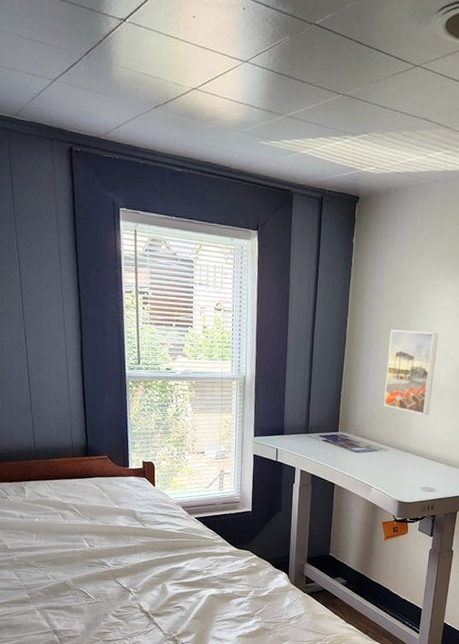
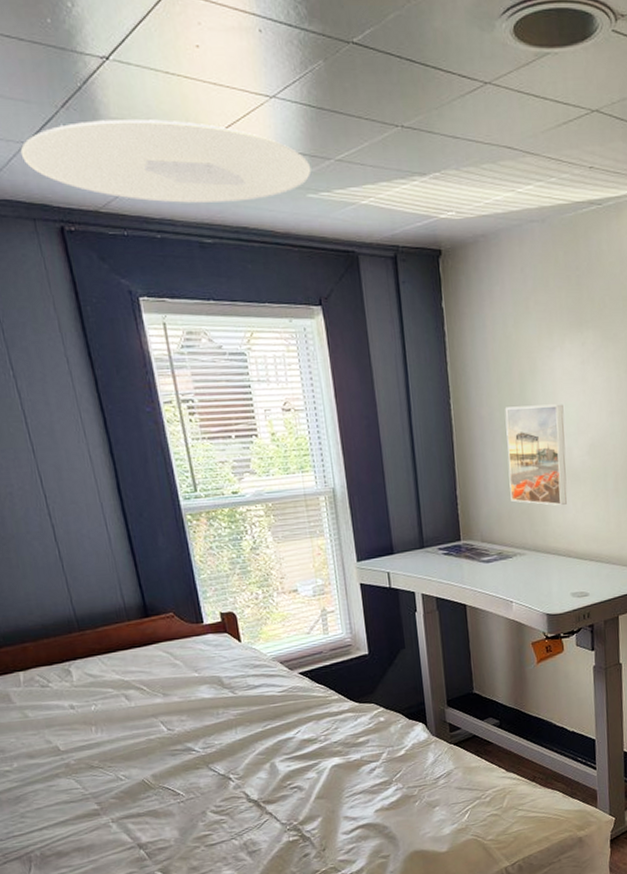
ceiling light: none [49,67,267,142] -> present [20,119,311,203]

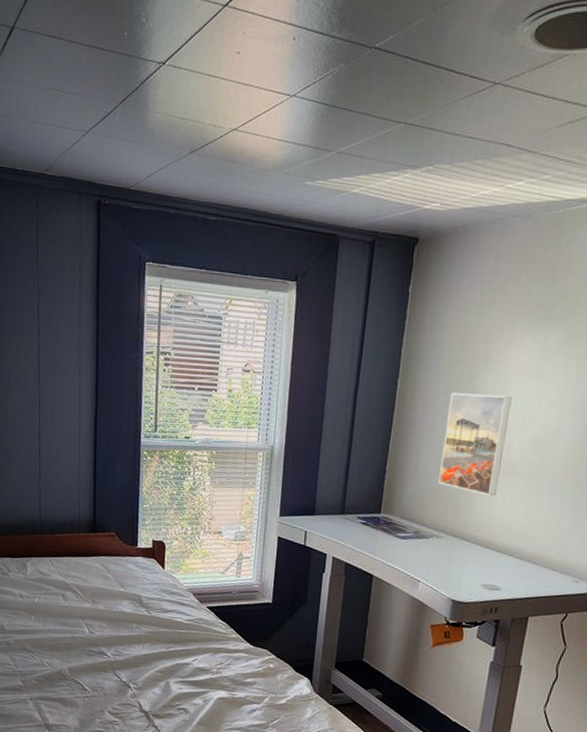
ceiling light: present [20,119,311,203] -> none [82,114,314,186]

